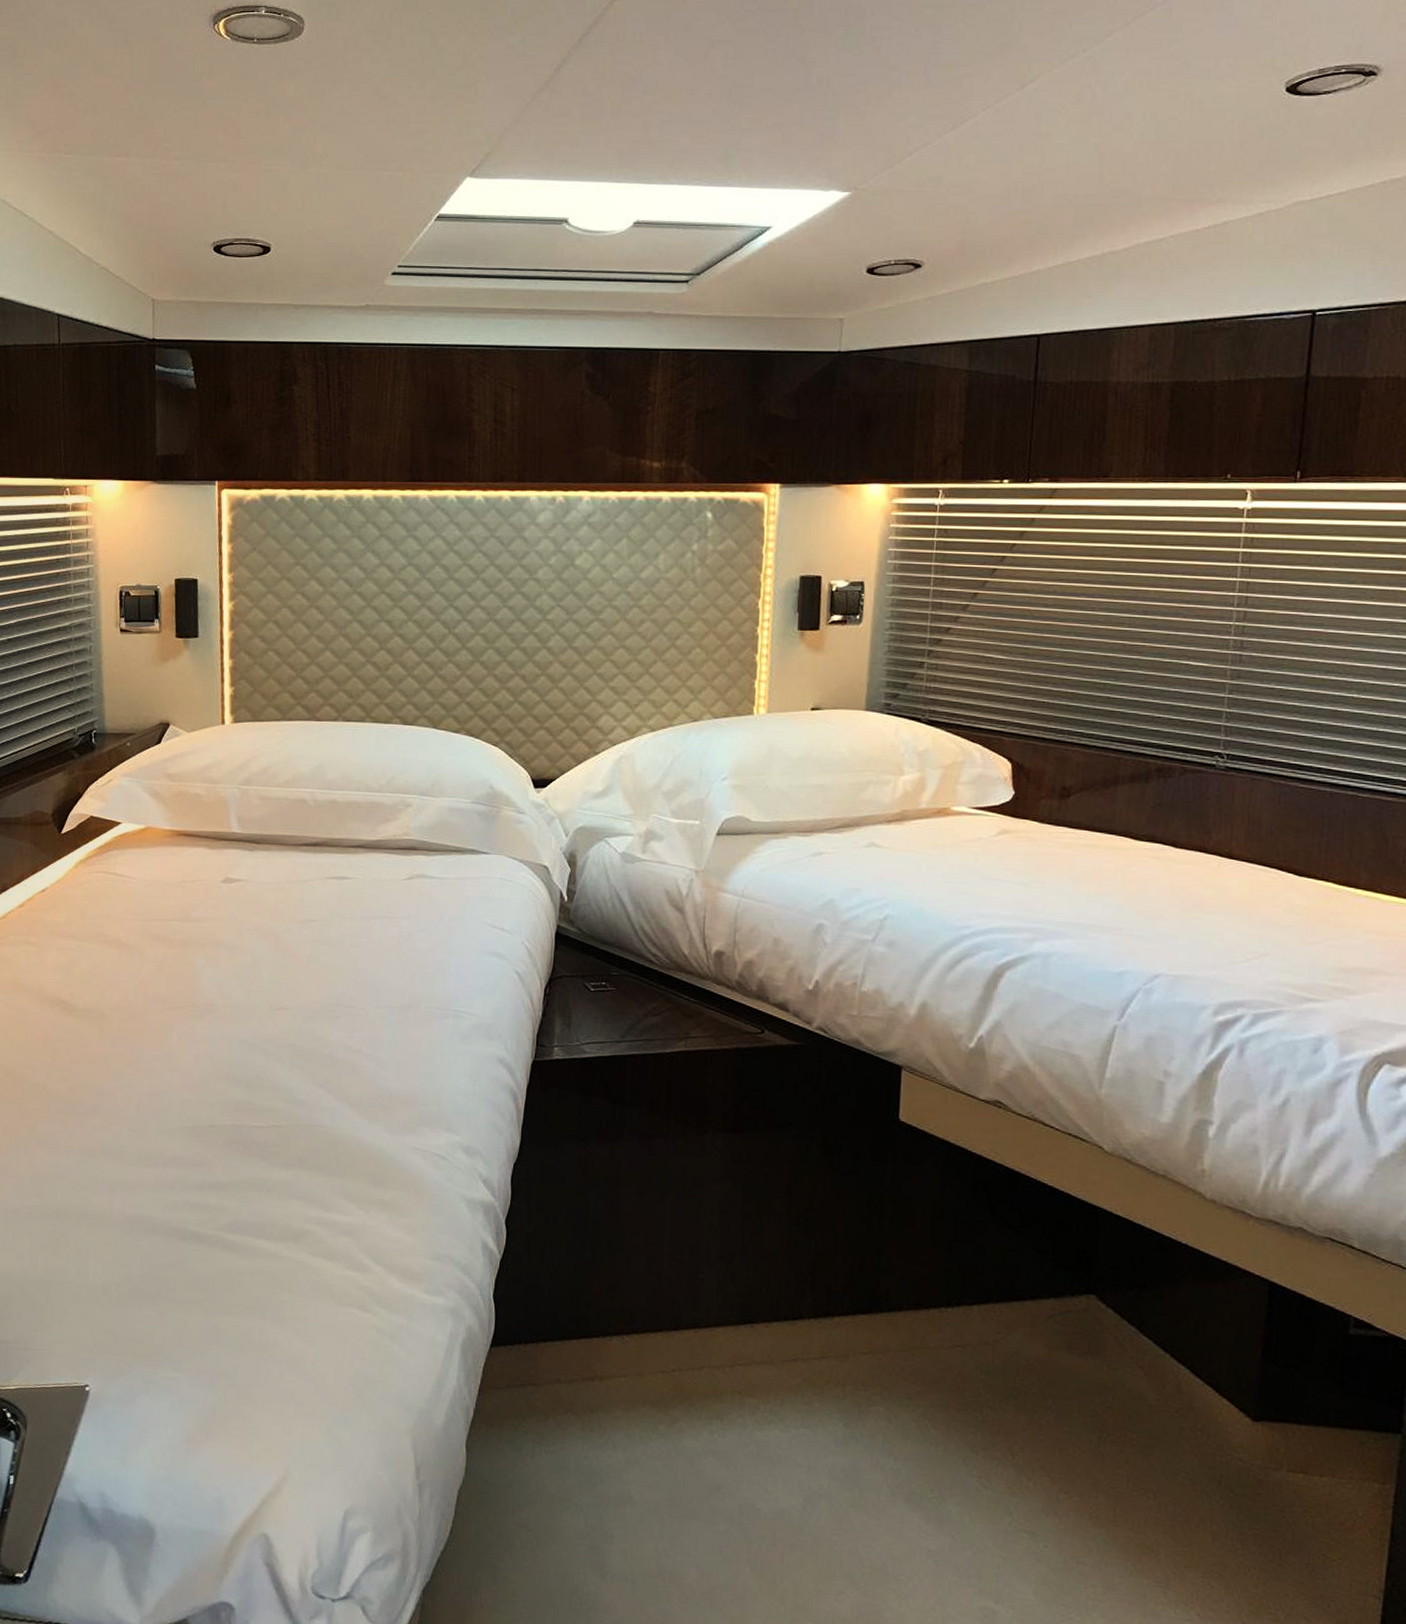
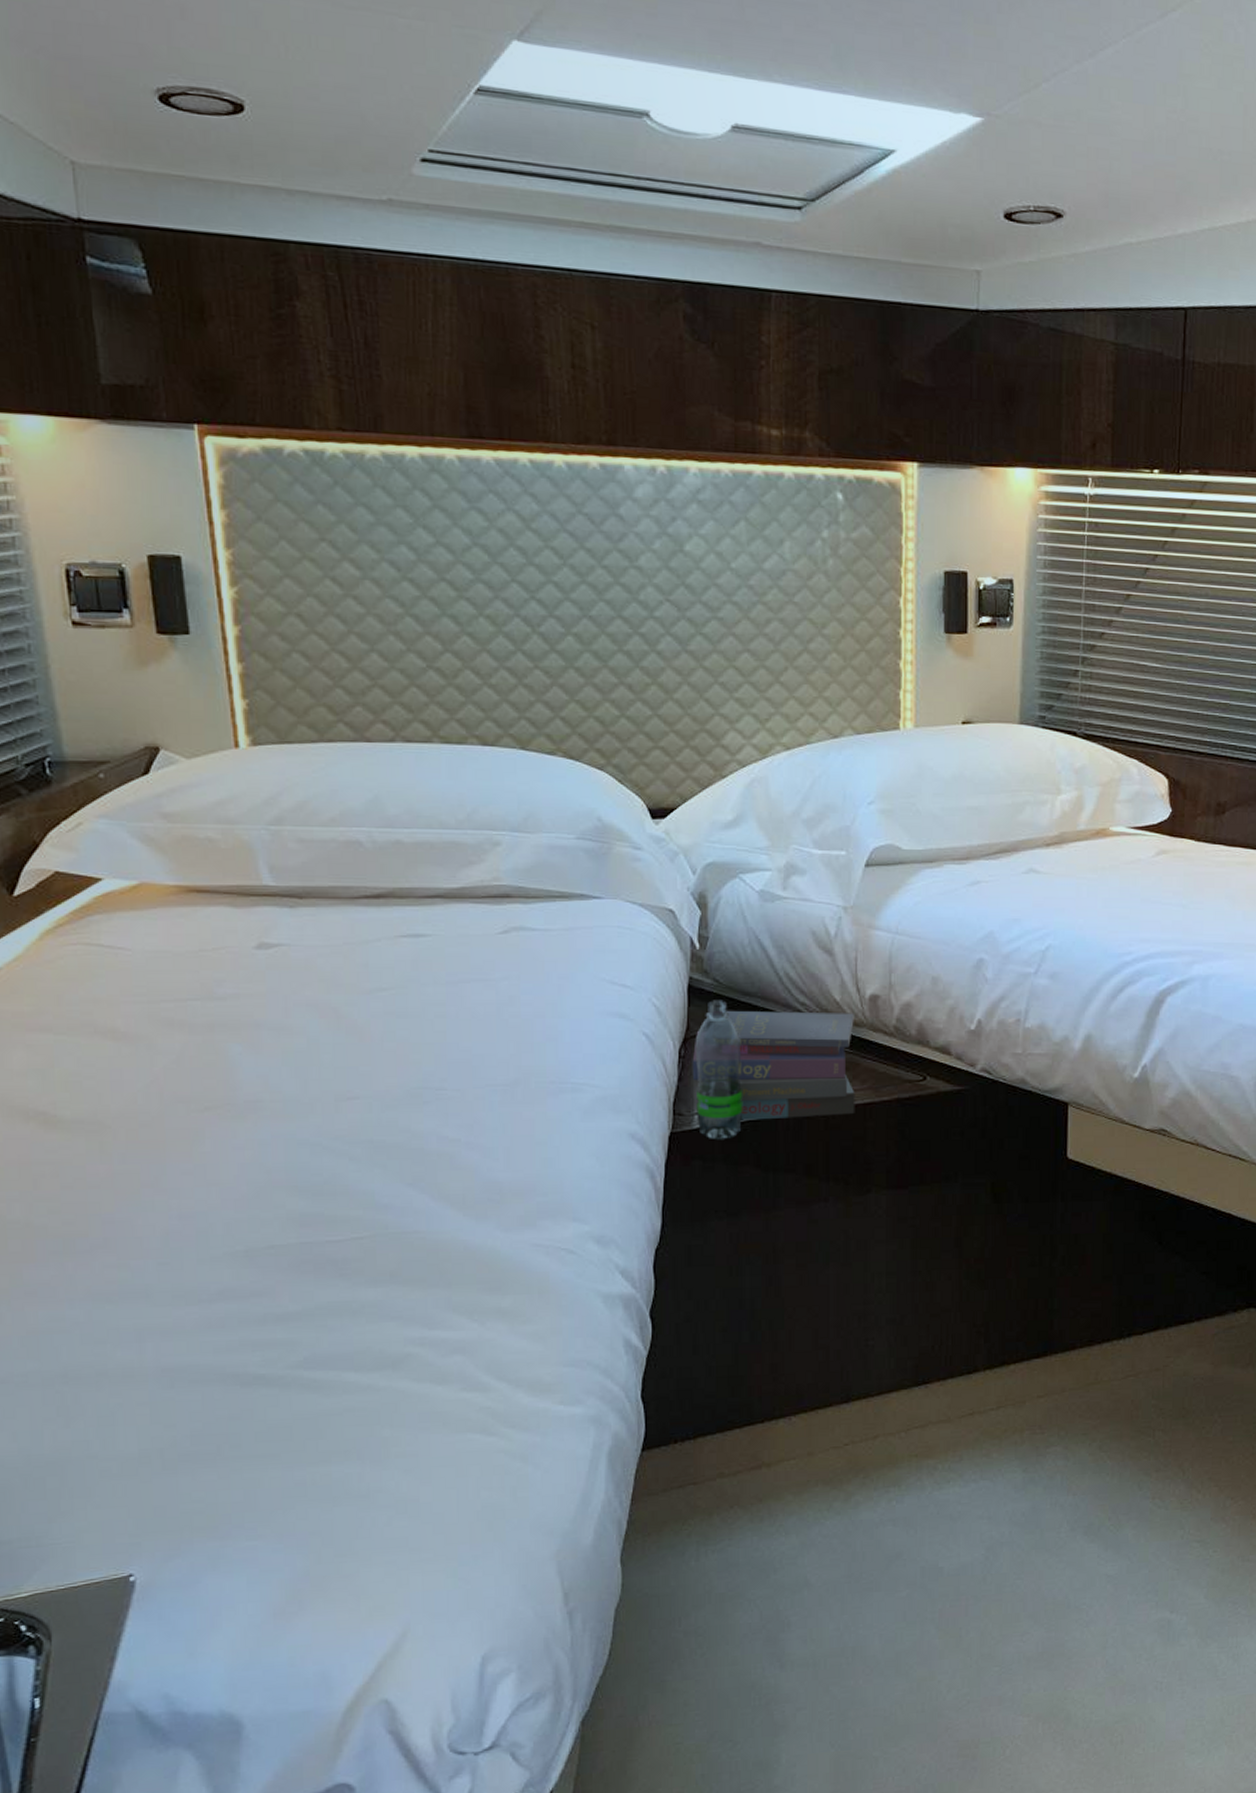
books: none [554,956,700,1059] -> present [692,1010,855,1120]
bottle: none [556,946,599,1072] -> present [695,1000,743,1140]

